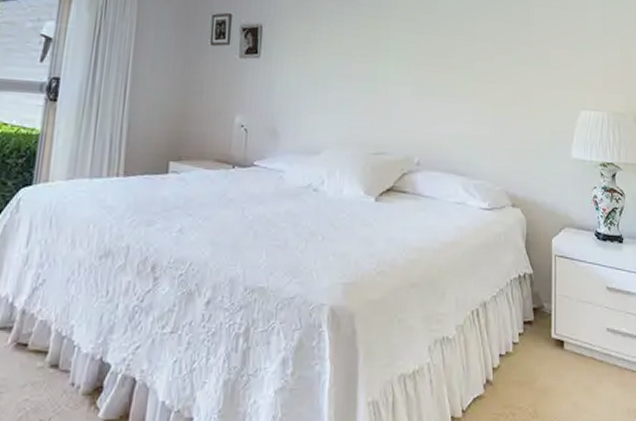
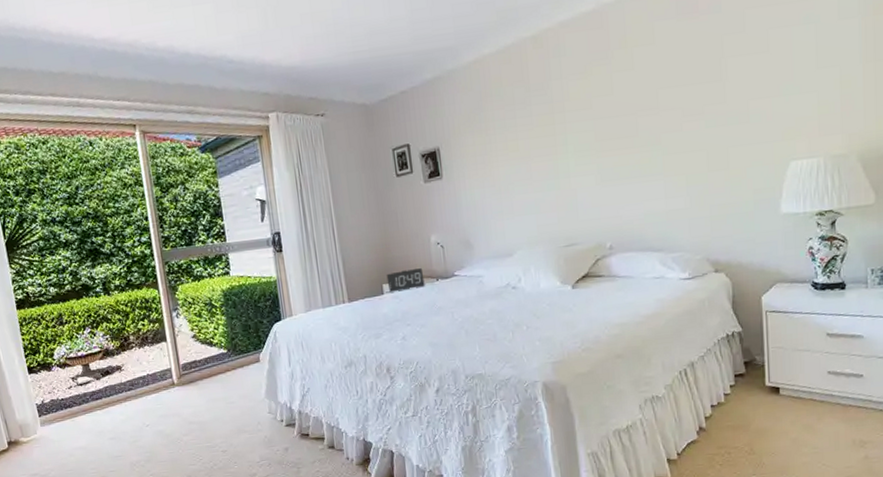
alarm clock: none [175,149,220,173] -> present [386,268,425,293]

